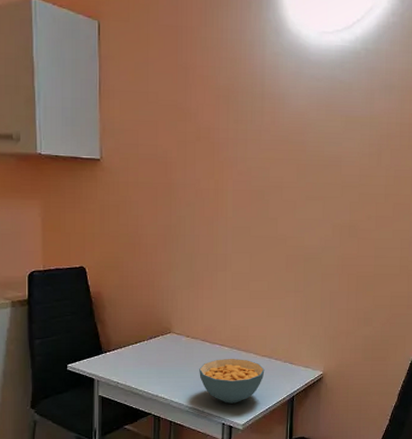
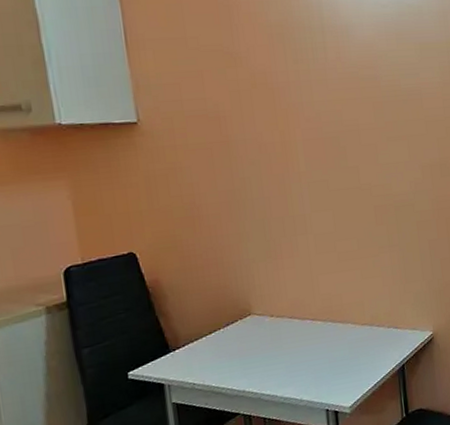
cereal bowl: present [199,358,265,404] -> none [290,331,367,386]

